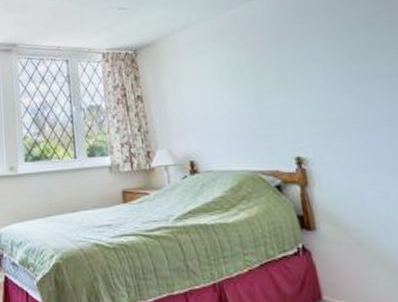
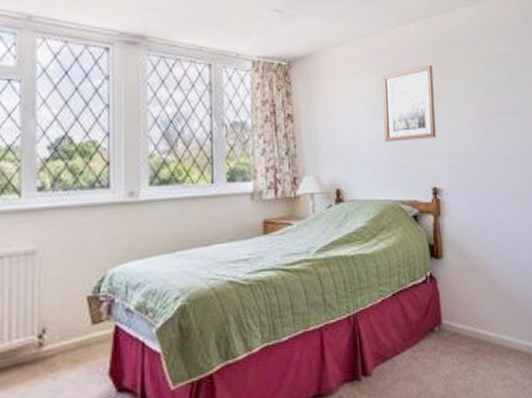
wall art: none [227,36,294,114] -> present [381,64,436,142]

